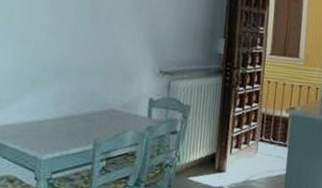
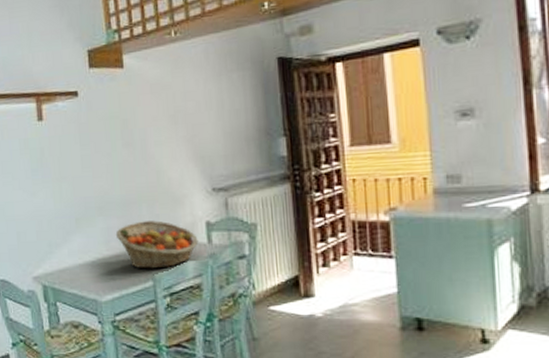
fruit basket: none [67,90,140,135] -> present [115,220,199,269]

